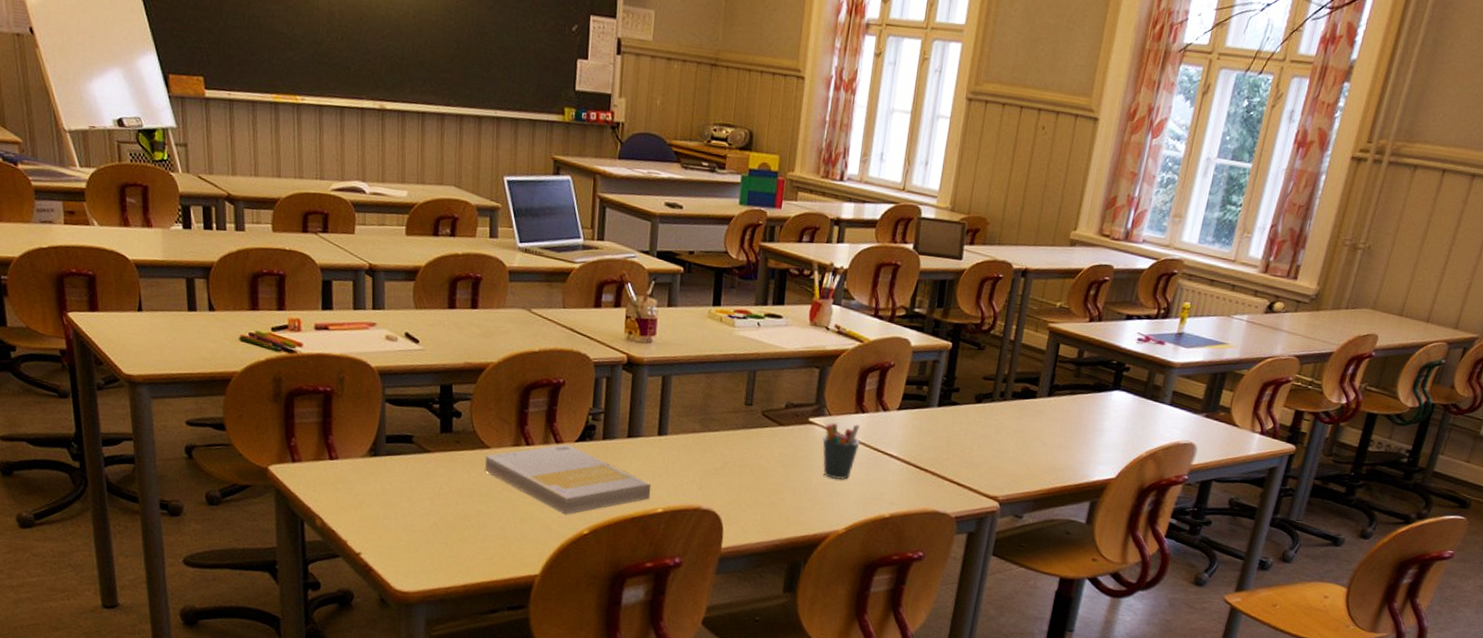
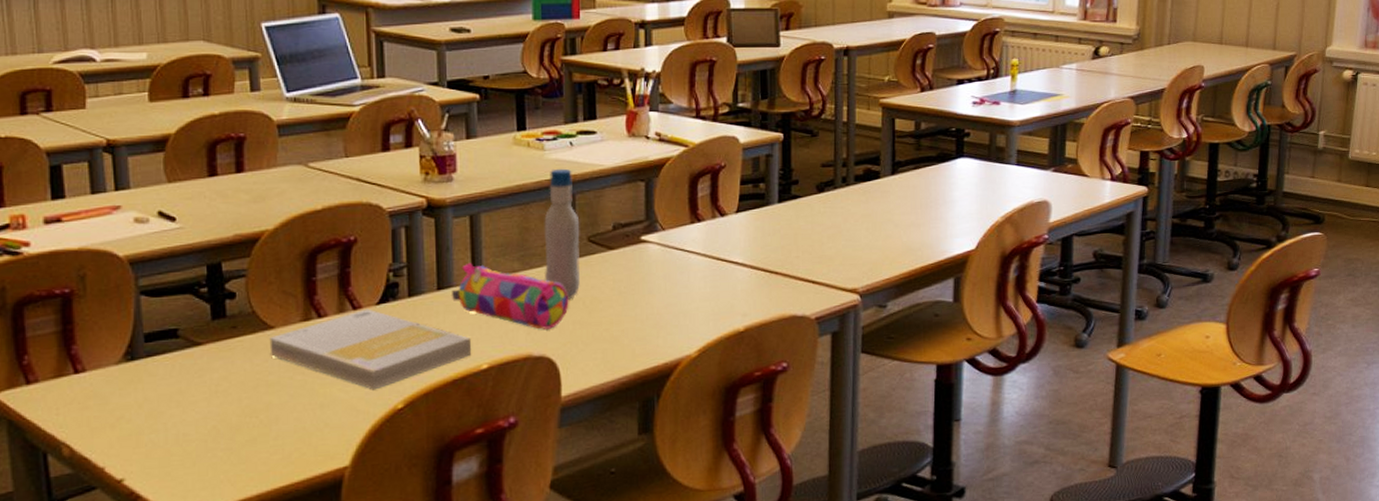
pencil case: none [638,417,739,487] -> present [451,262,569,329]
bottle: none [719,345,757,464] -> present [544,168,580,300]
pen holder: present [823,422,860,480] -> none [659,234,700,299]

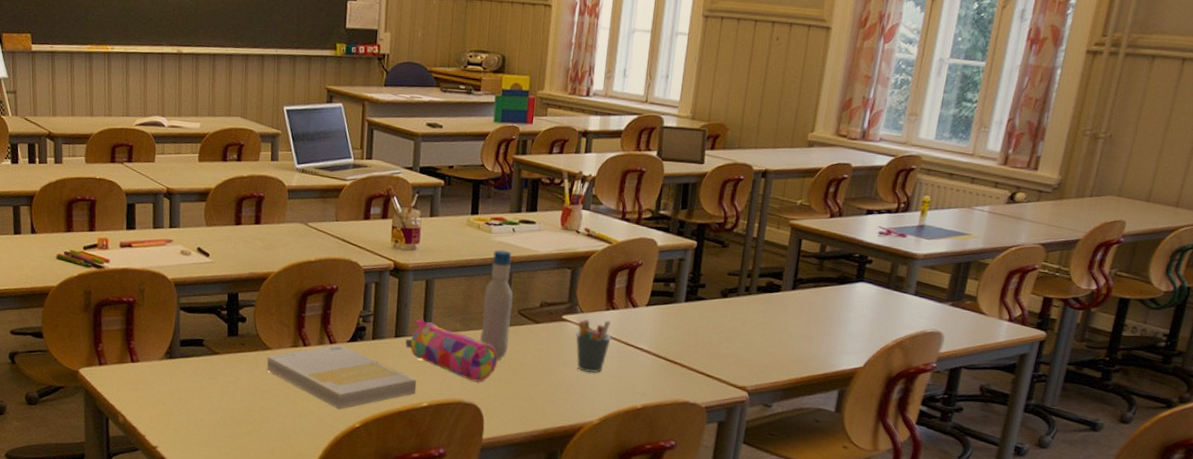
pen holder: none [659,234,700,299] -> present [576,319,611,373]

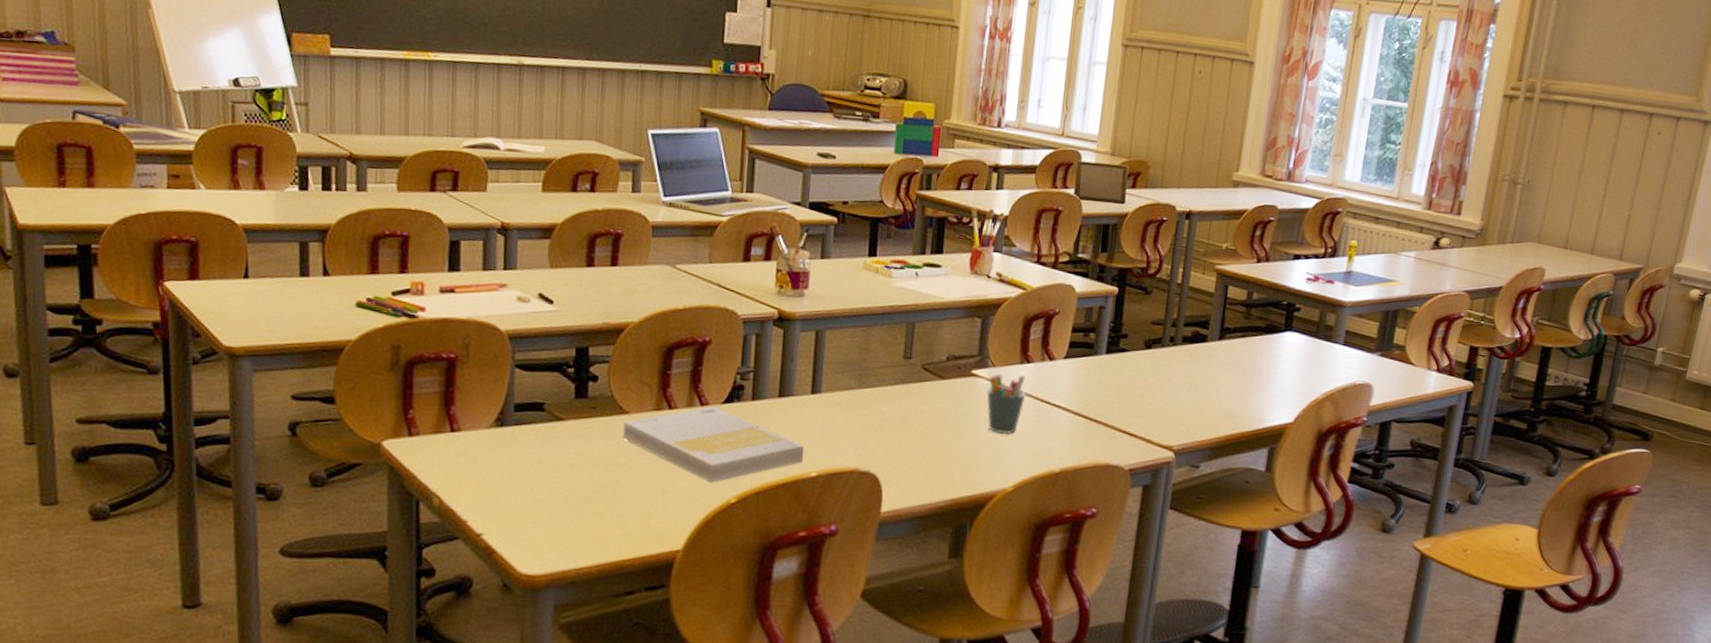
pencil case: present [405,318,498,382] -> none [790,375,898,447]
bottle: present [479,249,513,360] -> none [877,296,917,422]

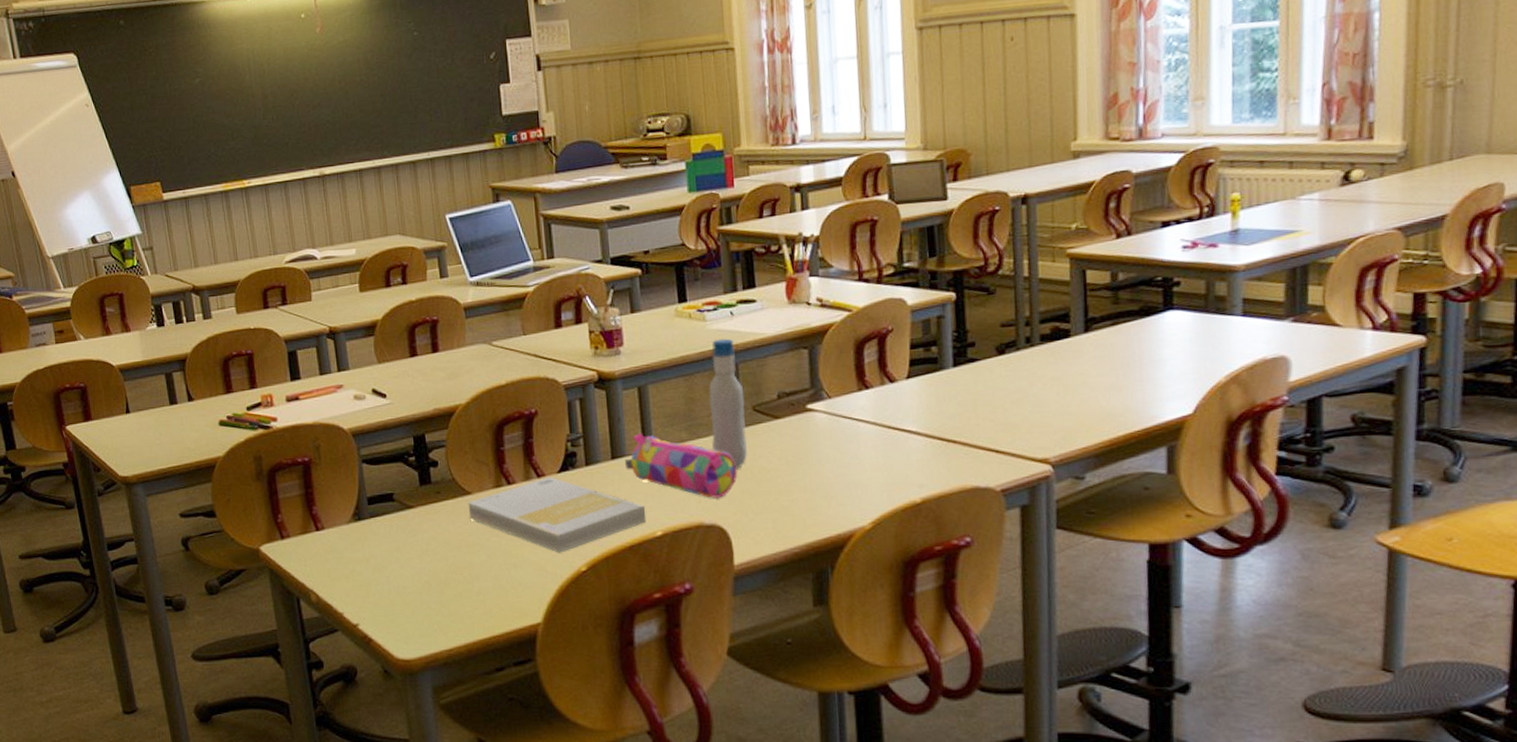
pencil case: none [790,375,898,447] -> present [624,432,738,498]
bottle: none [877,296,917,422] -> present [709,338,747,469]
pen holder: present [987,373,1026,435] -> none [826,402,870,469]

